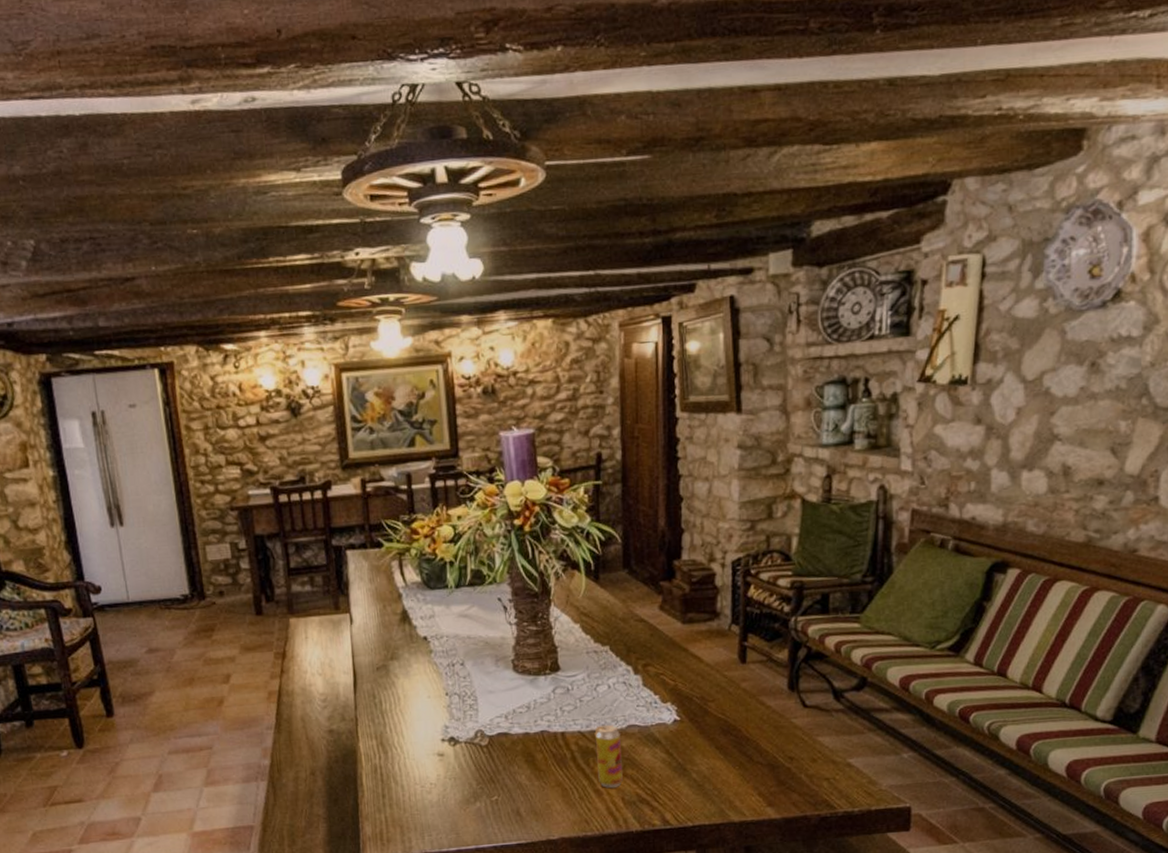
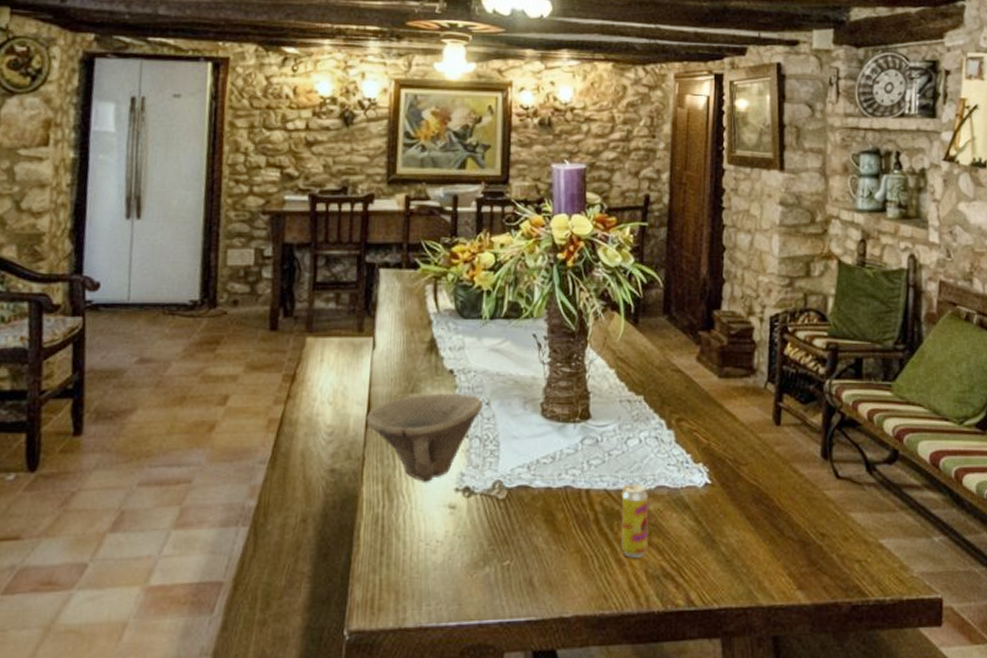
bowl: none [353,657,459,736] -> present [366,393,484,482]

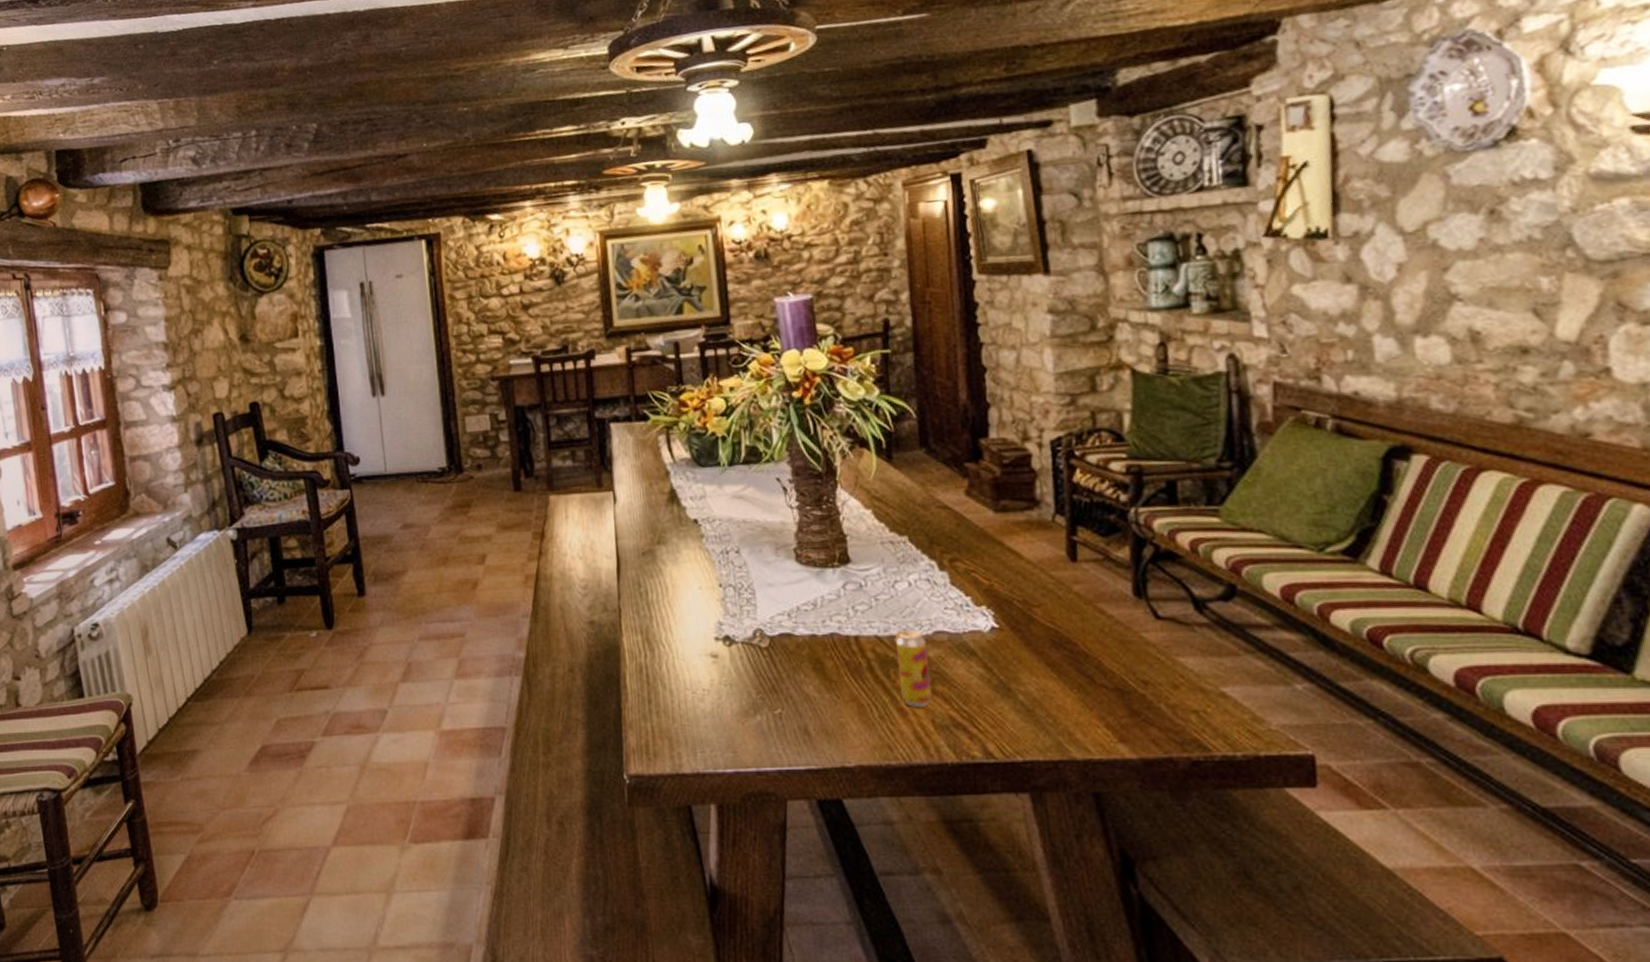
bowl: present [366,393,484,482] -> none [617,542,734,632]

